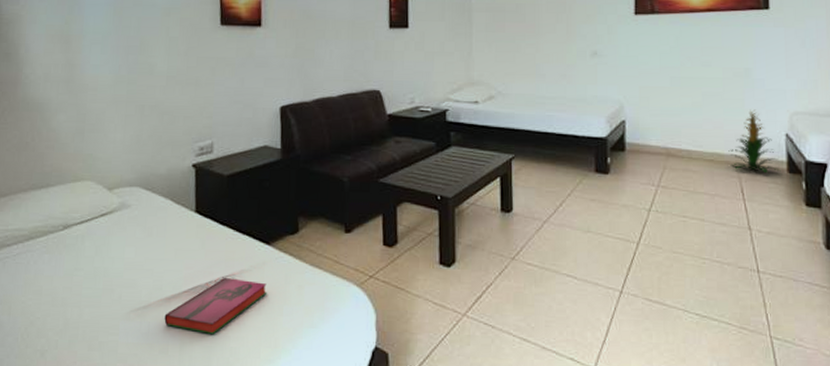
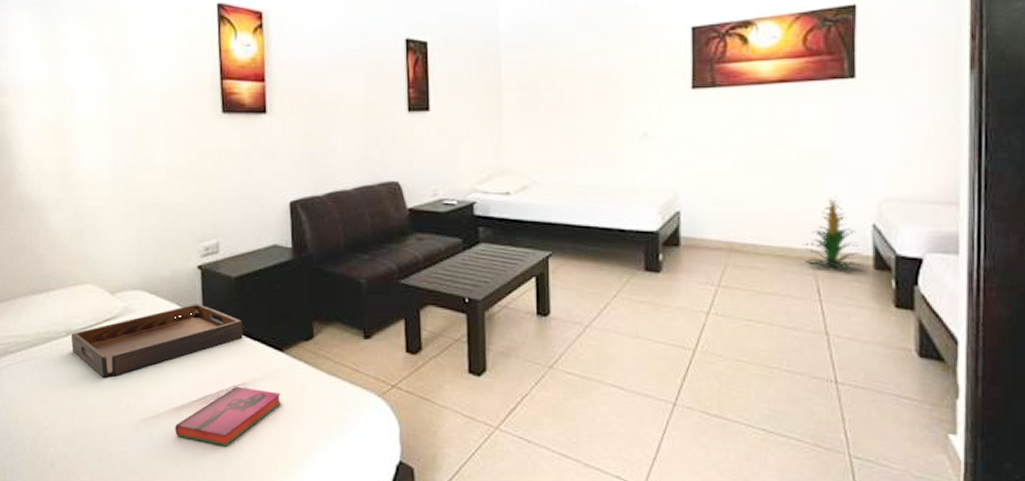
serving tray: none [67,200,233,269] -> present [70,304,243,378]

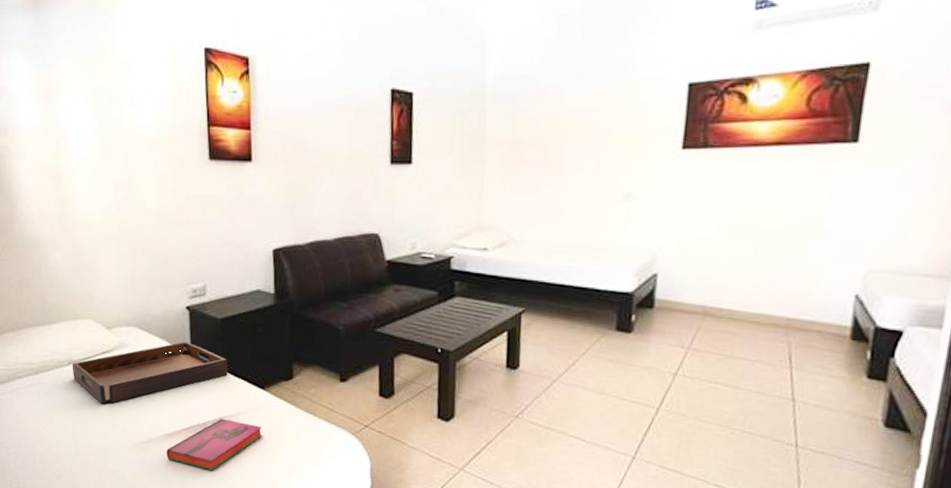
indoor plant: present [802,196,866,269] -> none [779,265,843,339]

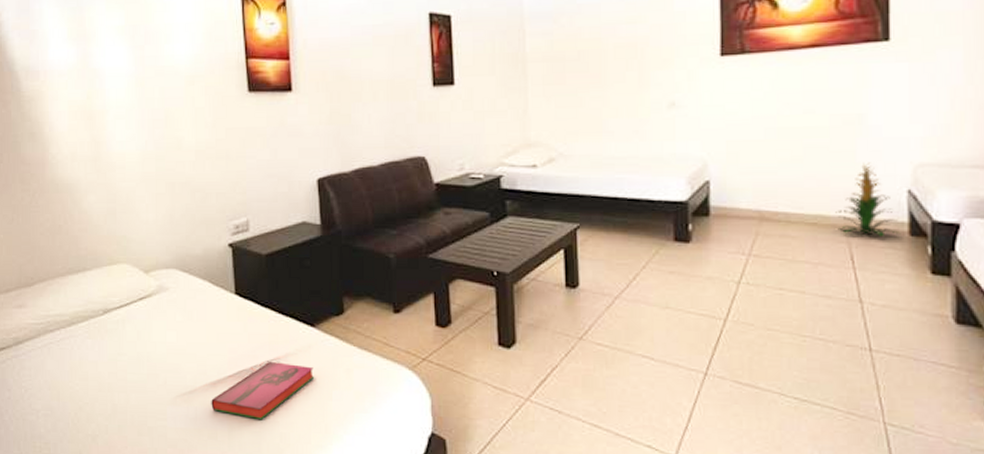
serving tray: present [72,341,228,404] -> none [107,281,275,354]
indoor plant: none [779,265,843,339] -> present [835,162,901,236]

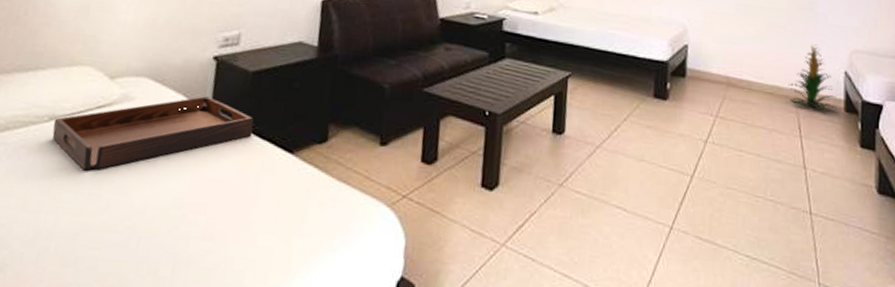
serving tray: none [107,281,275,354] -> present [52,96,254,171]
hardback book: present [211,361,314,420] -> none [158,187,284,255]

